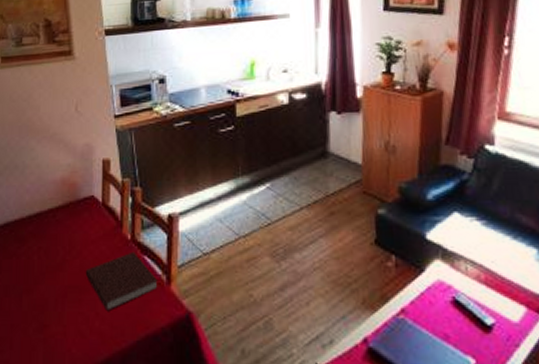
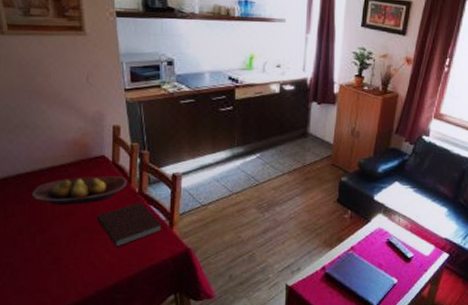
fruit bowl: none [19,220,119,258] -> present [31,176,127,205]

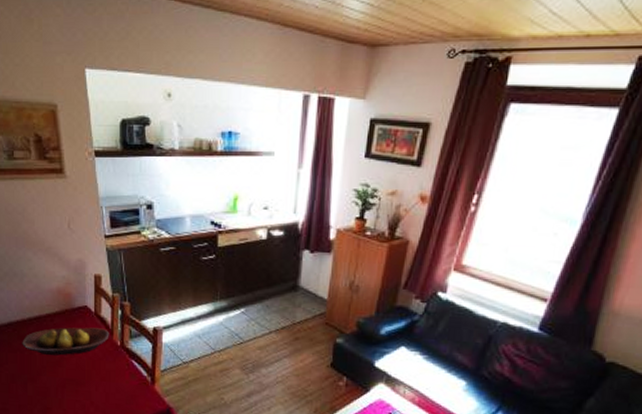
notebook: present [96,201,162,247] -> none [81,355,144,401]

